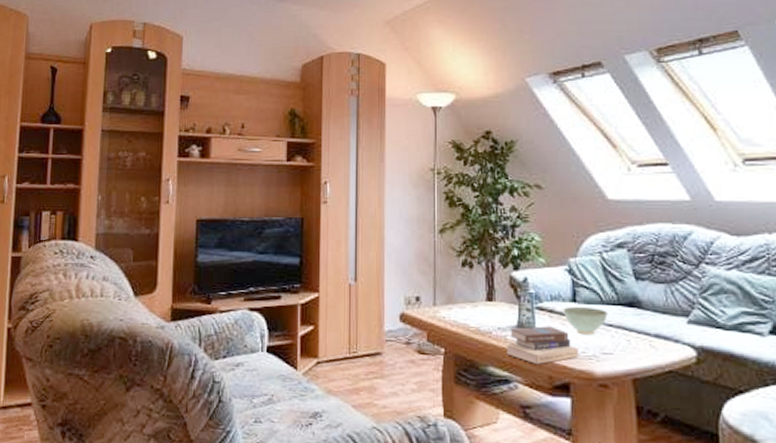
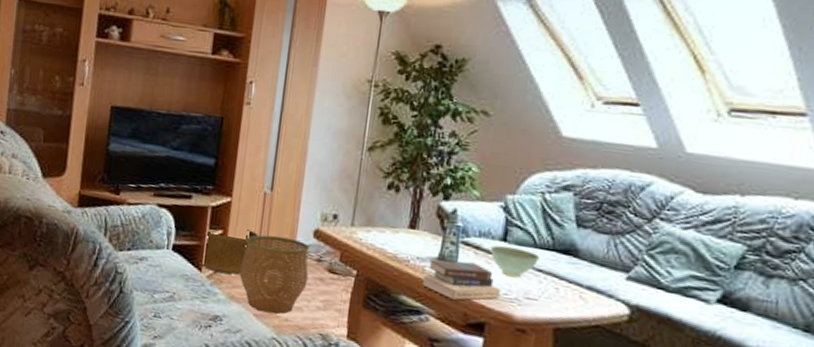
basket: none [297,322,348,369] -> present [202,224,258,275]
basket: none [335,324,400,403] -> present [240,235,311,314]

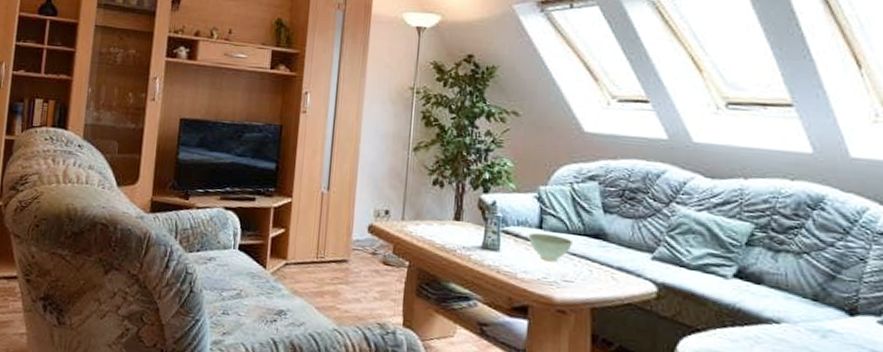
basket: present [202,224,258,275] -> none [267,224,317,270]
basket: present [240,235,311,314] -> none [302,232,366,306]
books: present [421,259,501,300] -> none [468,248,541,286]

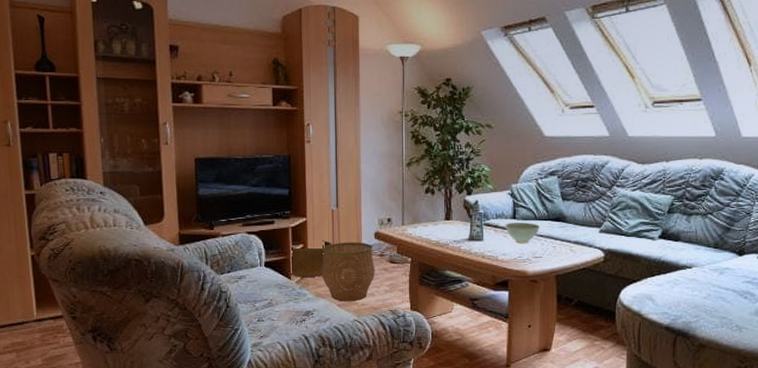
basket: none [267,224,317,270] -> present [290,240,332,278]
basket: none [302,232,366,306] -> present [322,242,375,302]

